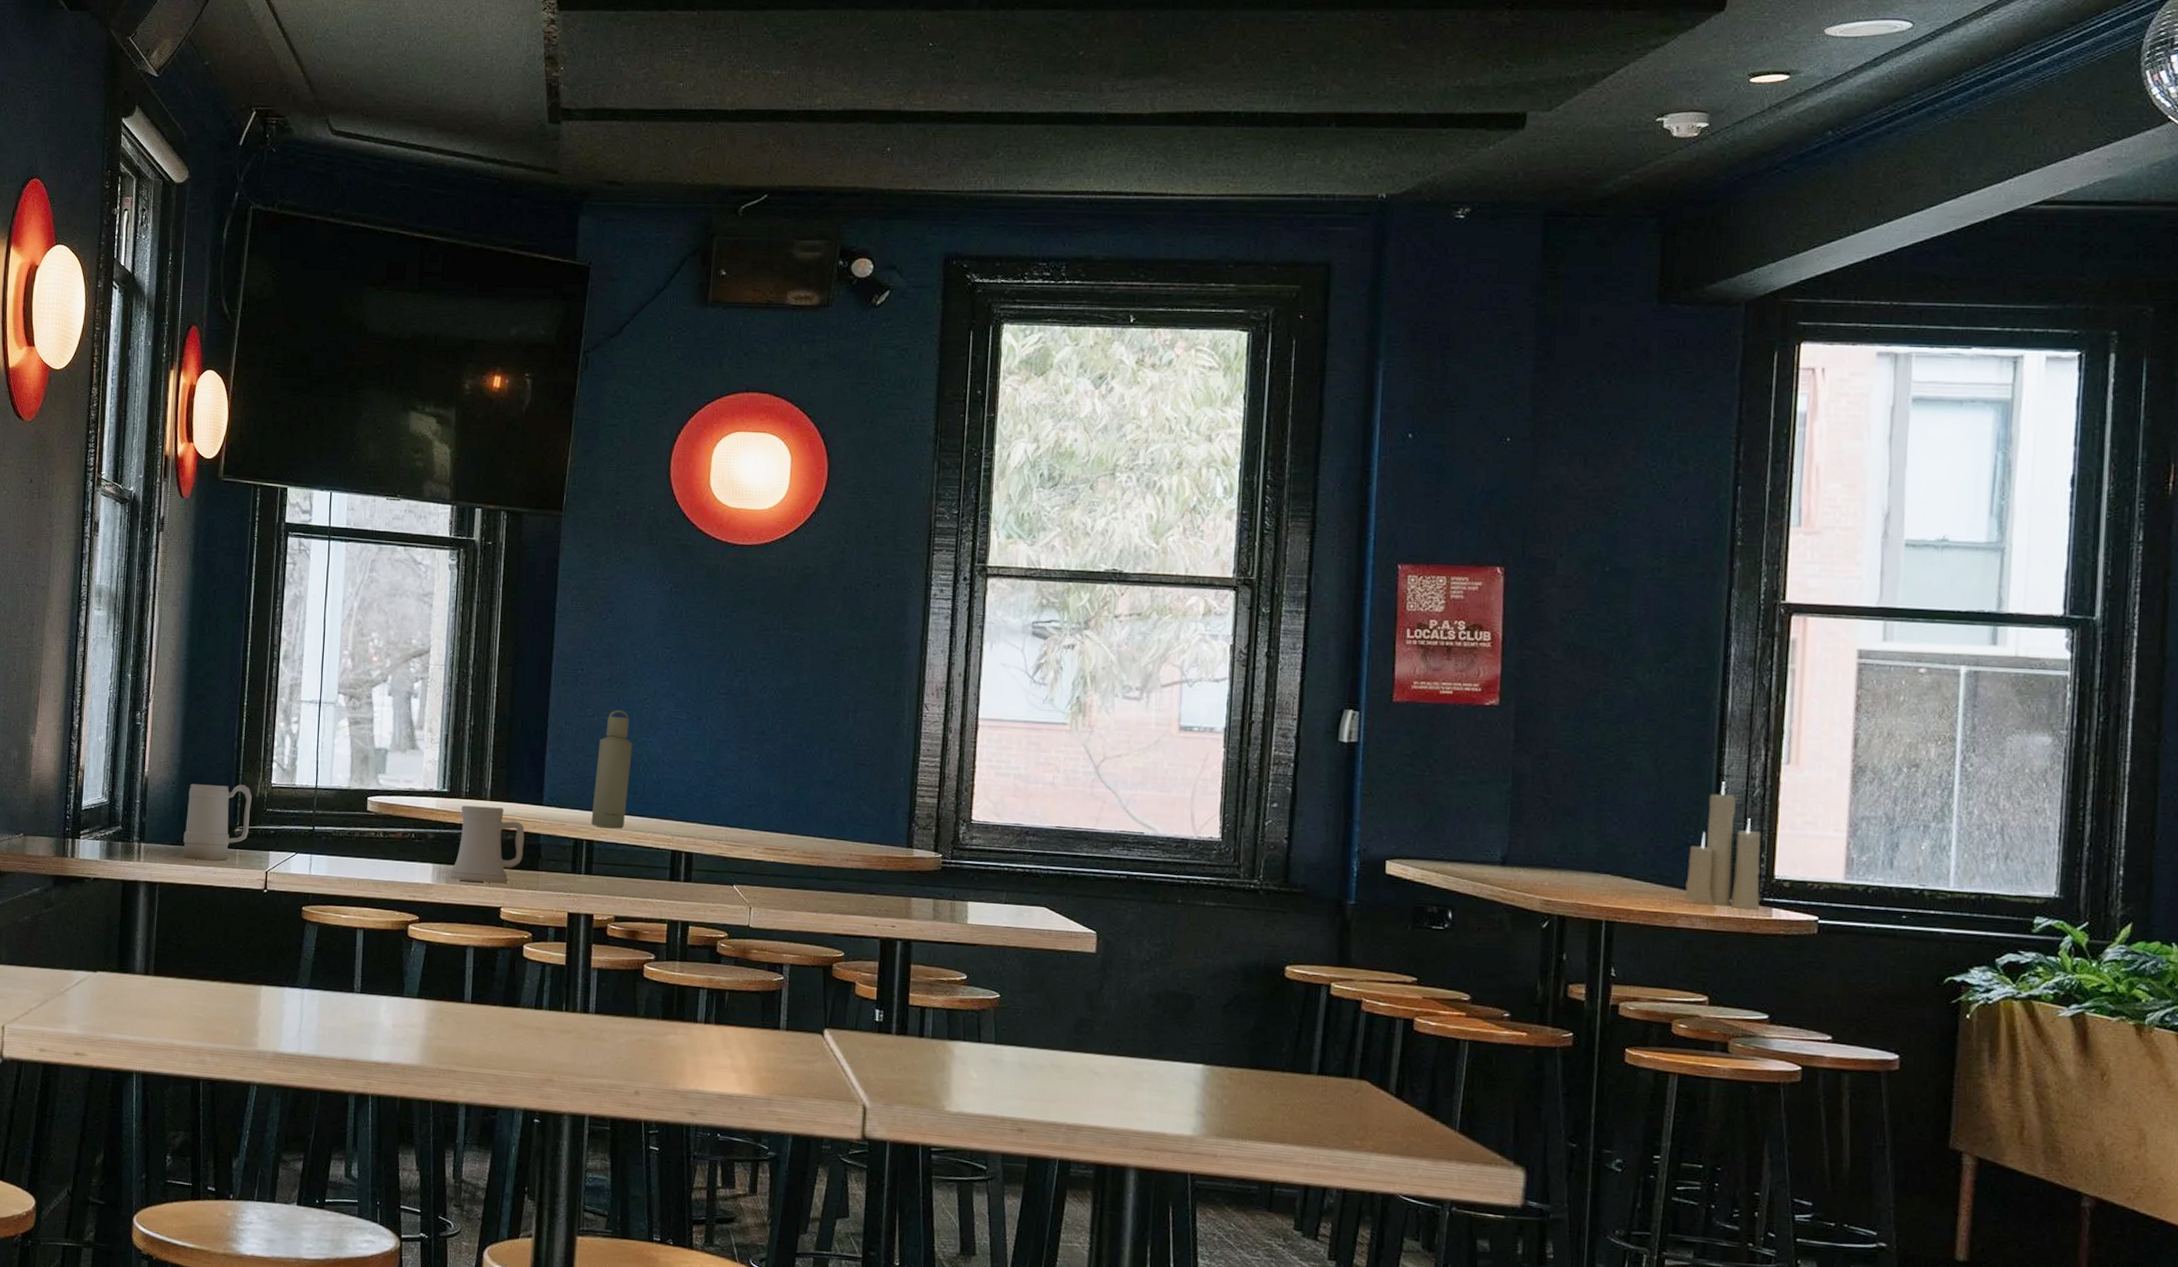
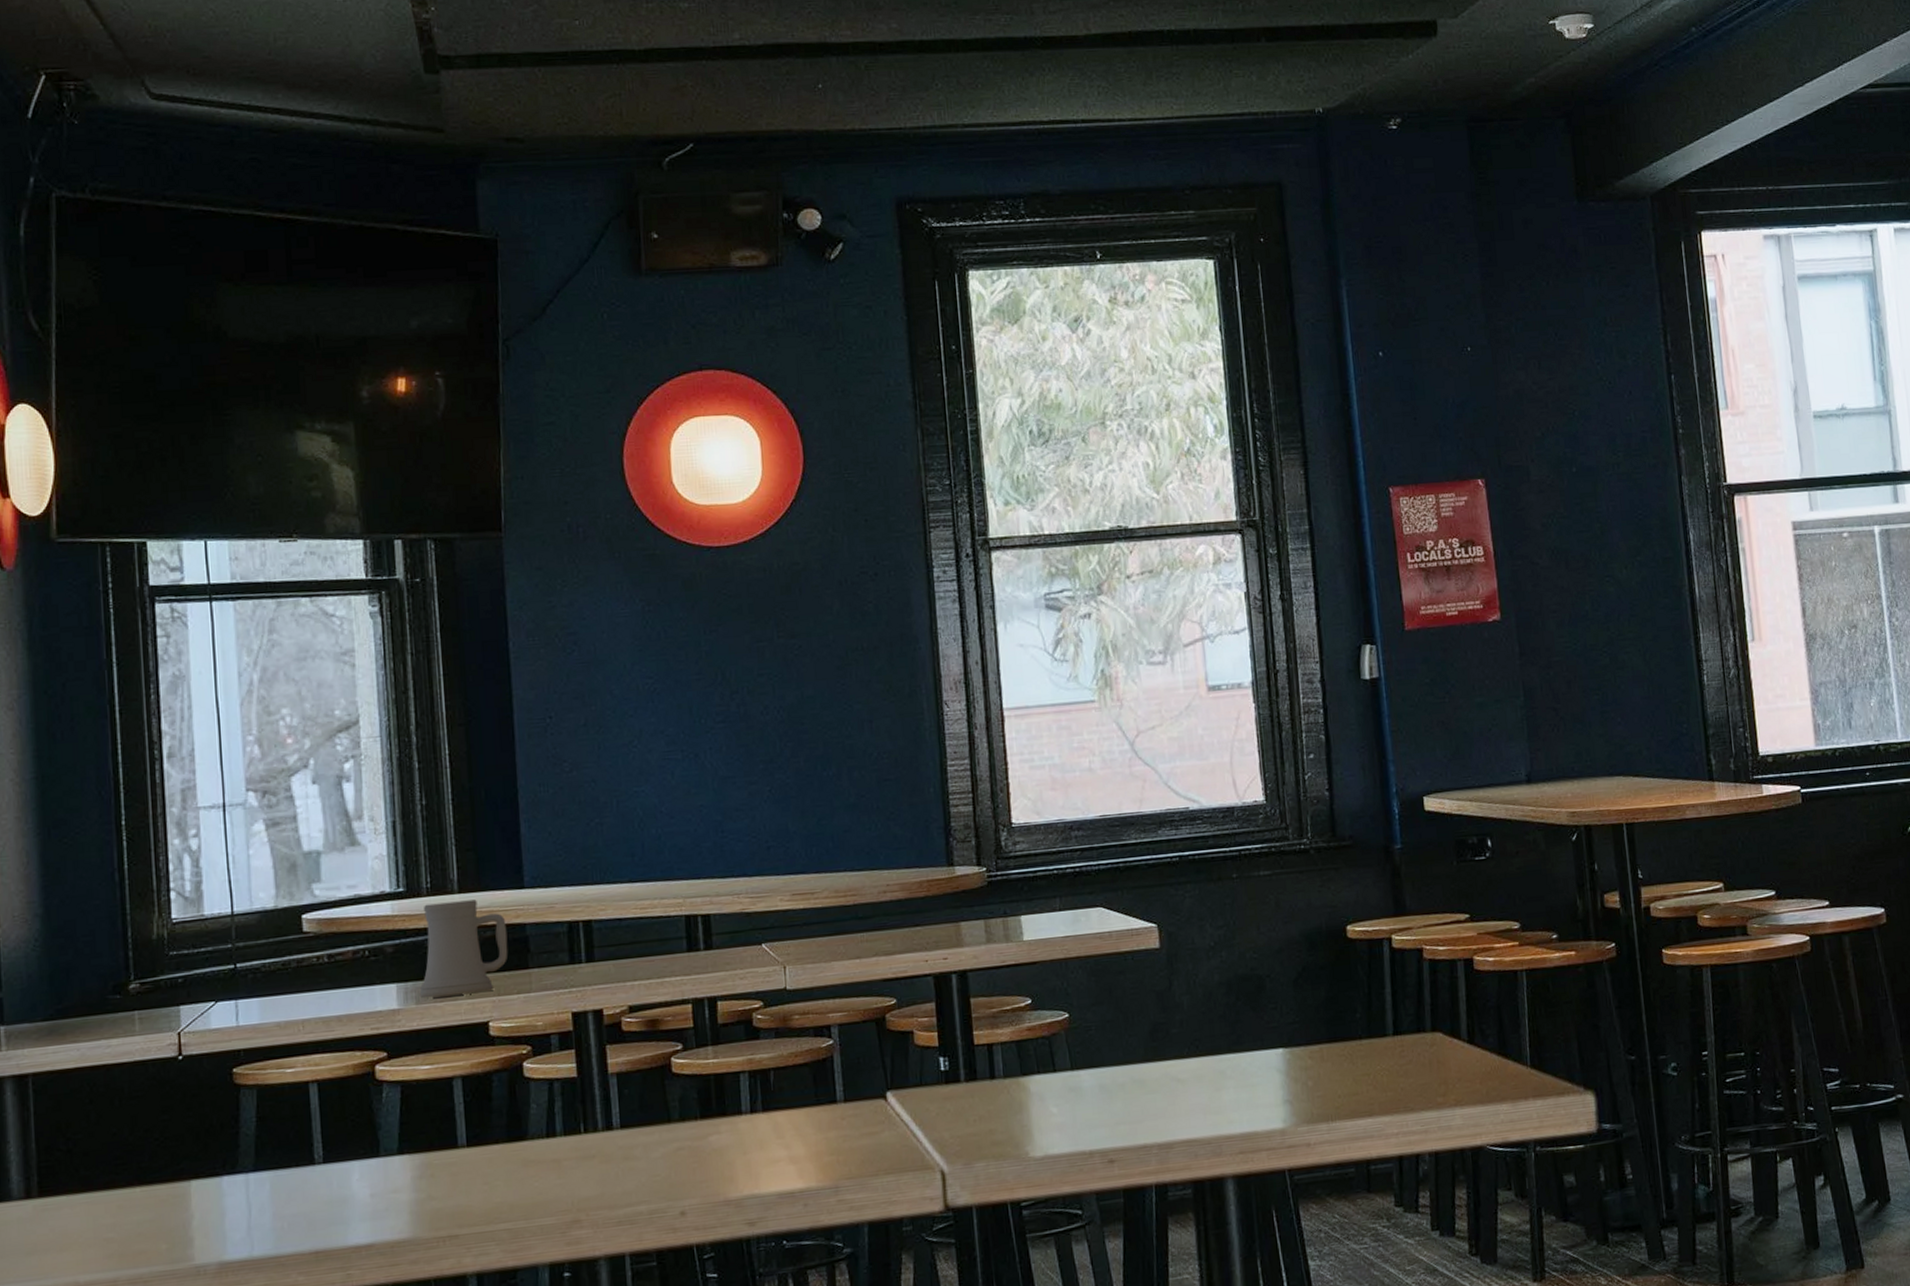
beer mug: present [182,783,252,862] -> none [58,926,148,1036]
bottle: present [591,710,633,829] -> none [582,759,626,903]
candle: present [1682,781,1762,911] -> none [1685,667,1751,794]

